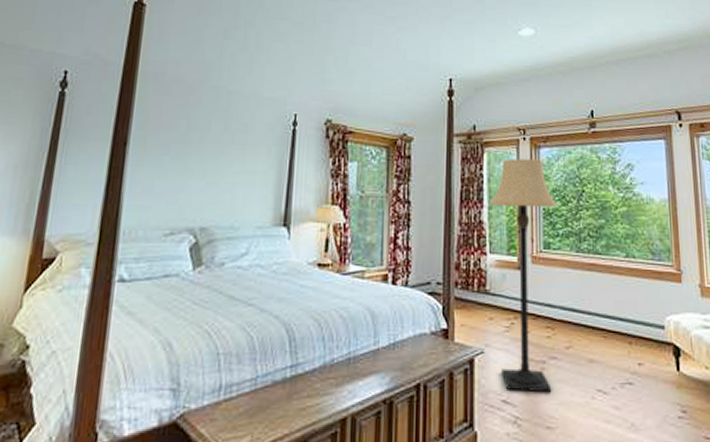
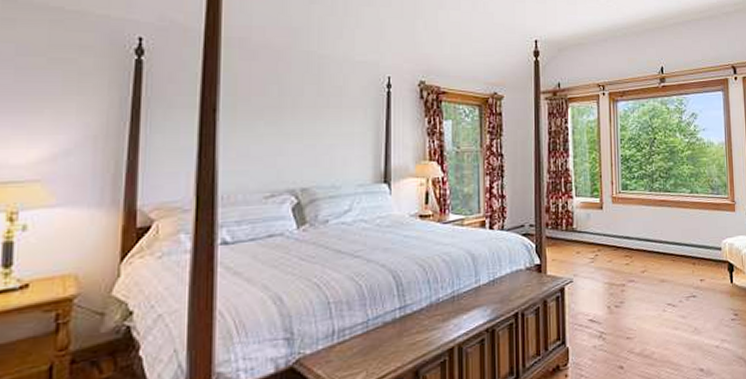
lamp: present [489,158,559,393] -> none [574,112,634,311]

